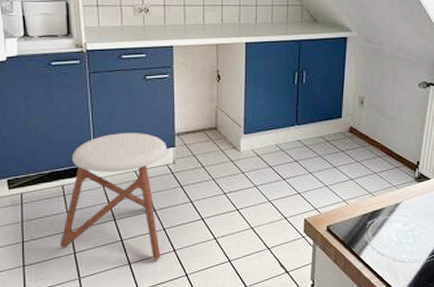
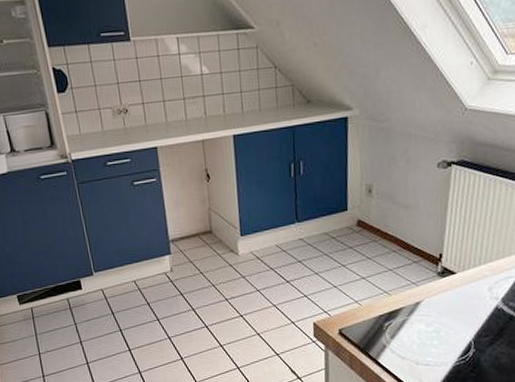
stool: present [59,133,168,260] -> none [72,242,169,369]

